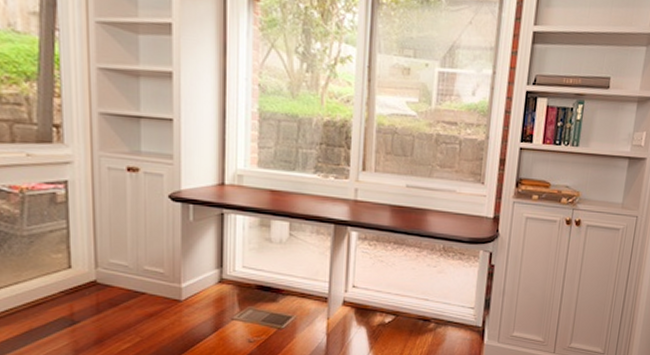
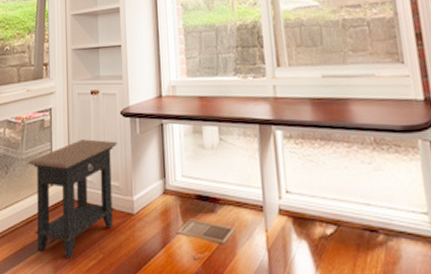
side table: none [31,220,164,342] -> present [27,139,118,259]

